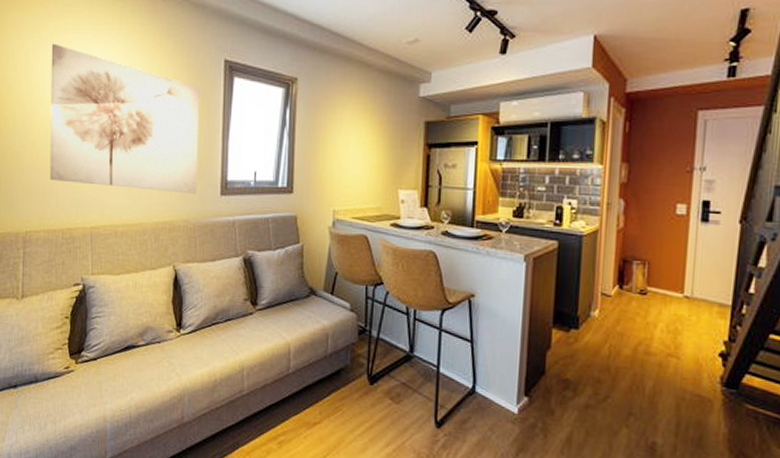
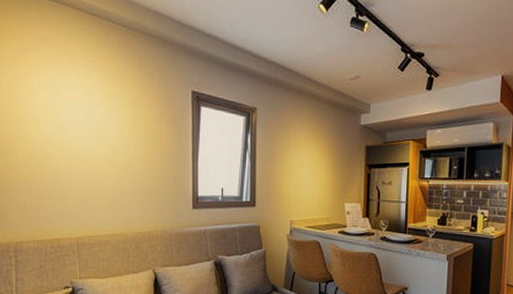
wall art: present [50,43,199,194] -> none [31,73,171,208]

